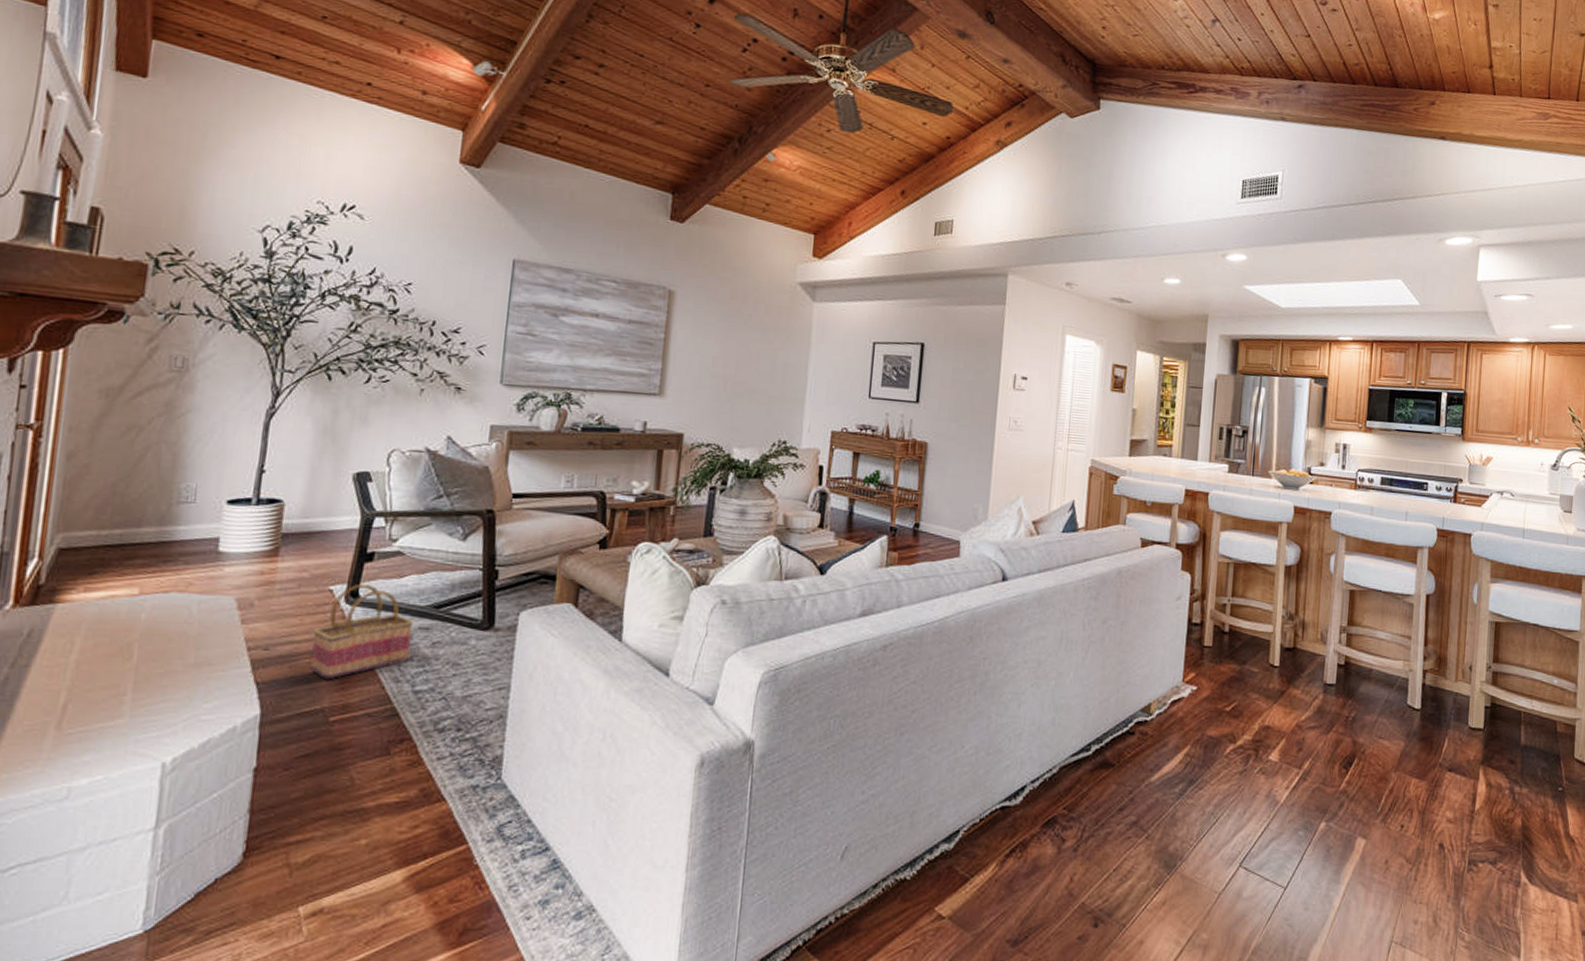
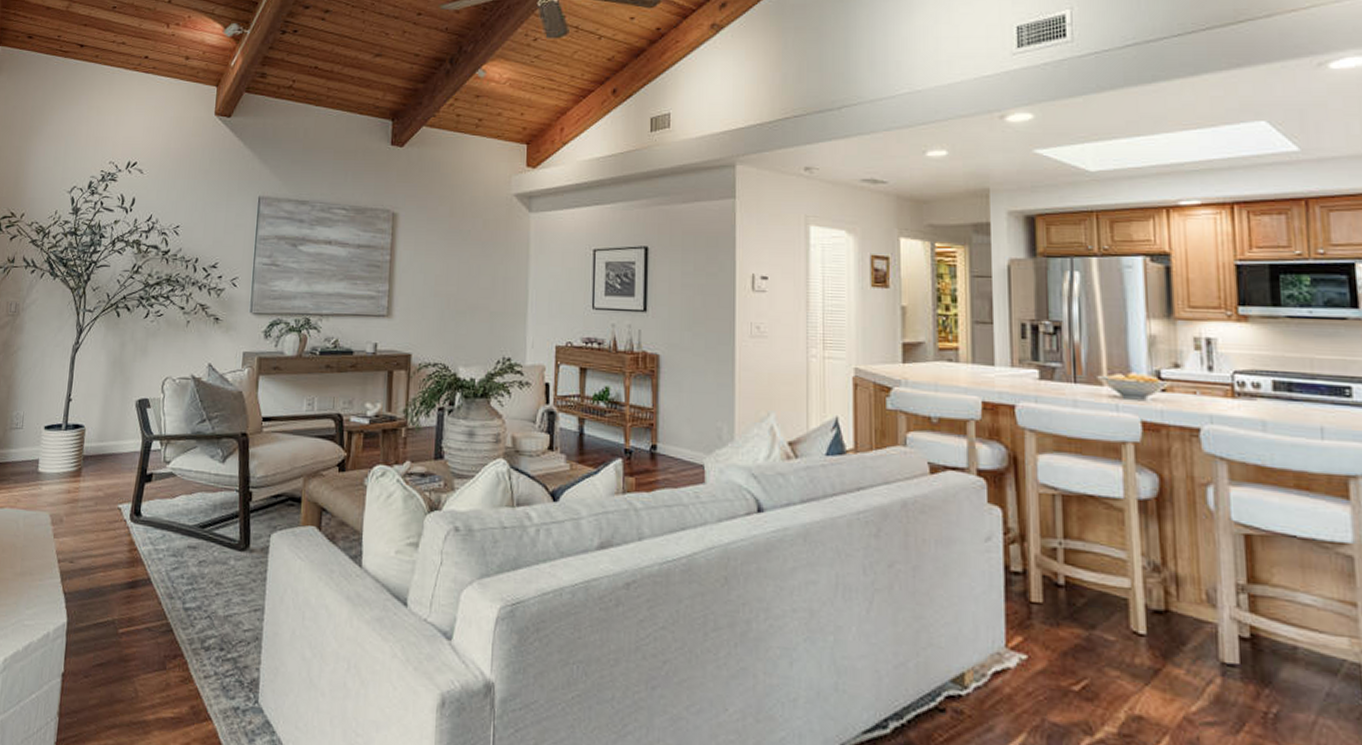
basket: present [310,583,414,680] -> none [104,503,184,593]

